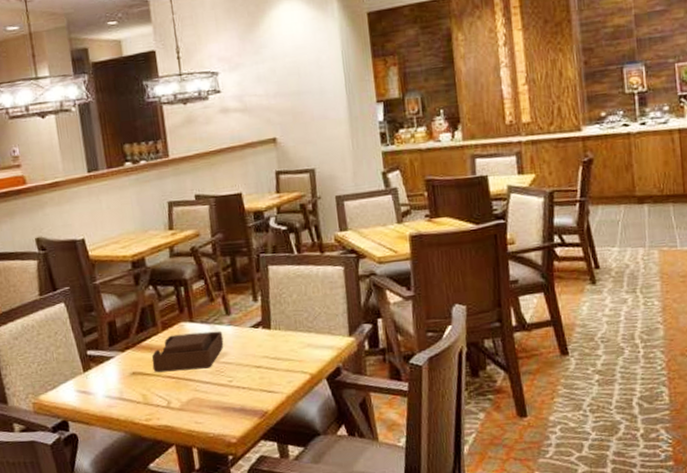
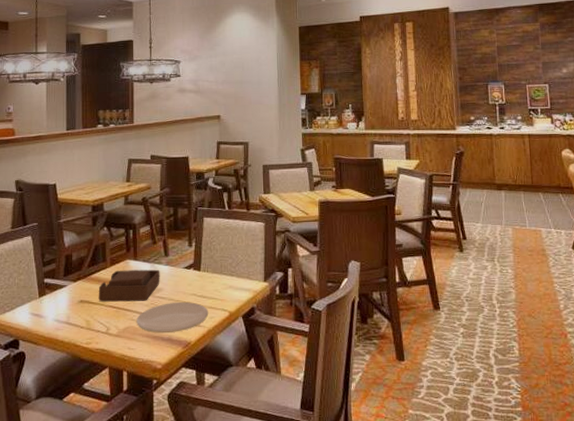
plate: none [201,366,286,404] -> present [136,302,209,334]

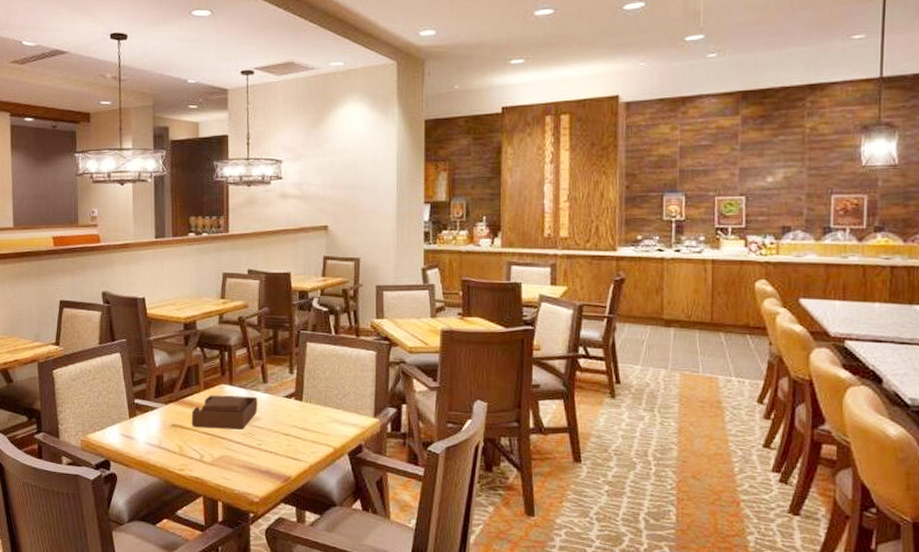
plate: present [136,302,209,334] -> none [232,433,311,466]

